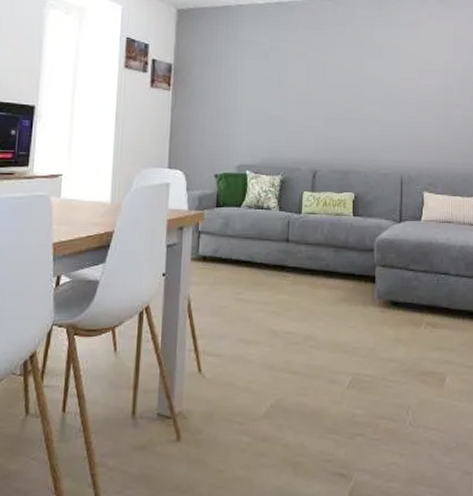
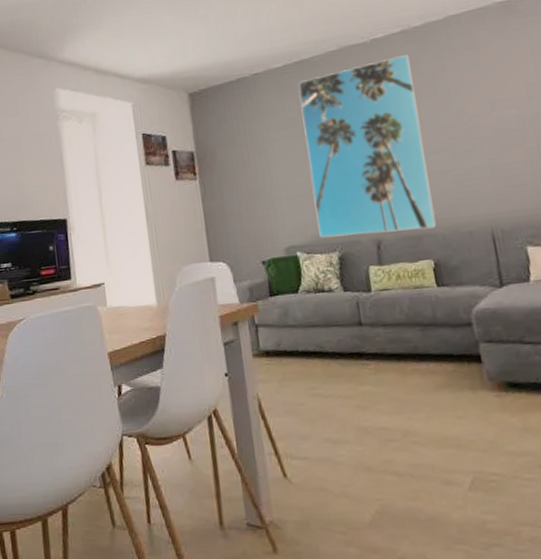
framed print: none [268,17,367,167] -> present [298,55,437,238]

